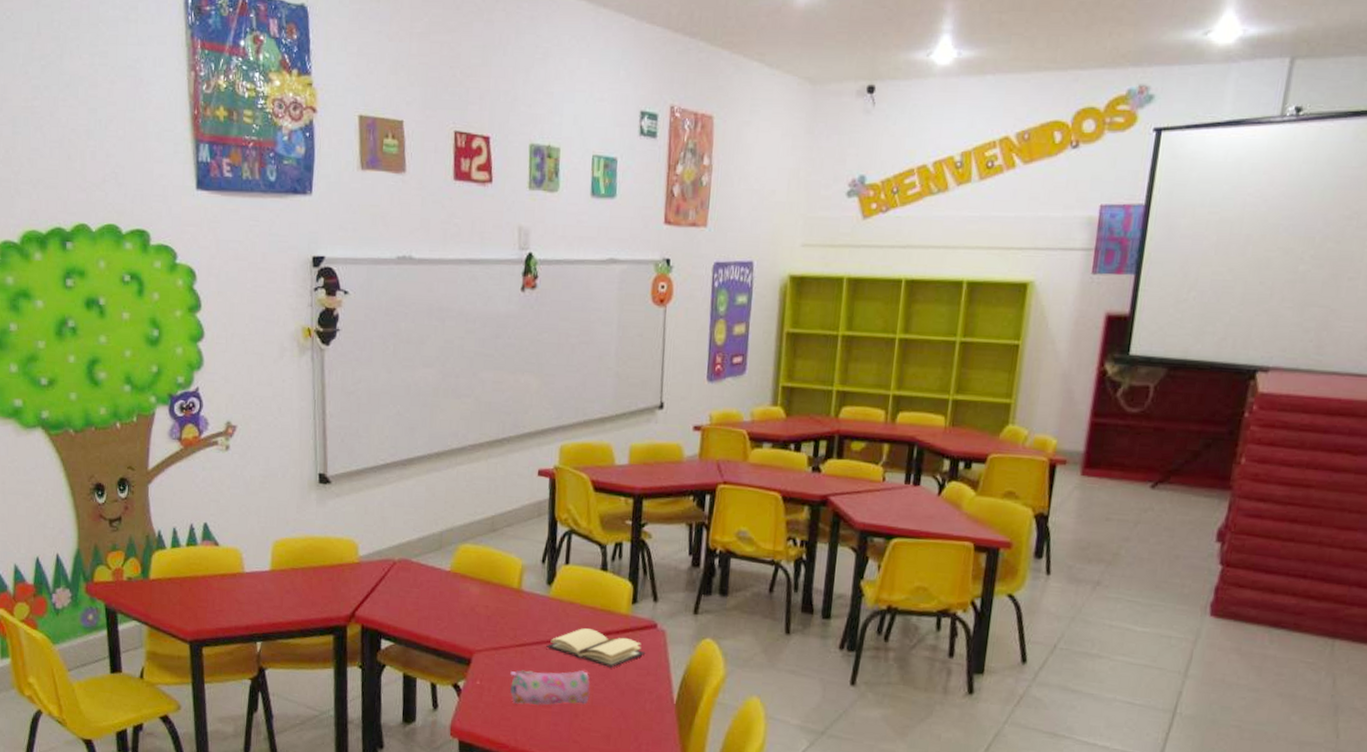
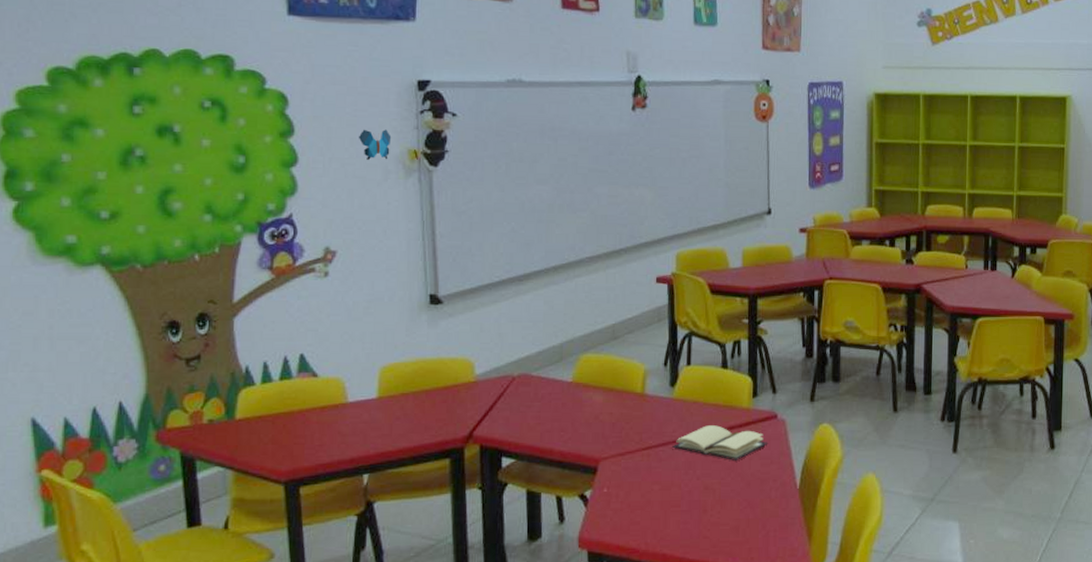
decorative butterfly: none [257,305,288,338] -> present [358,129,392,161]
pencil case: present [510,670,591,706] -> none [637,467,717,507]

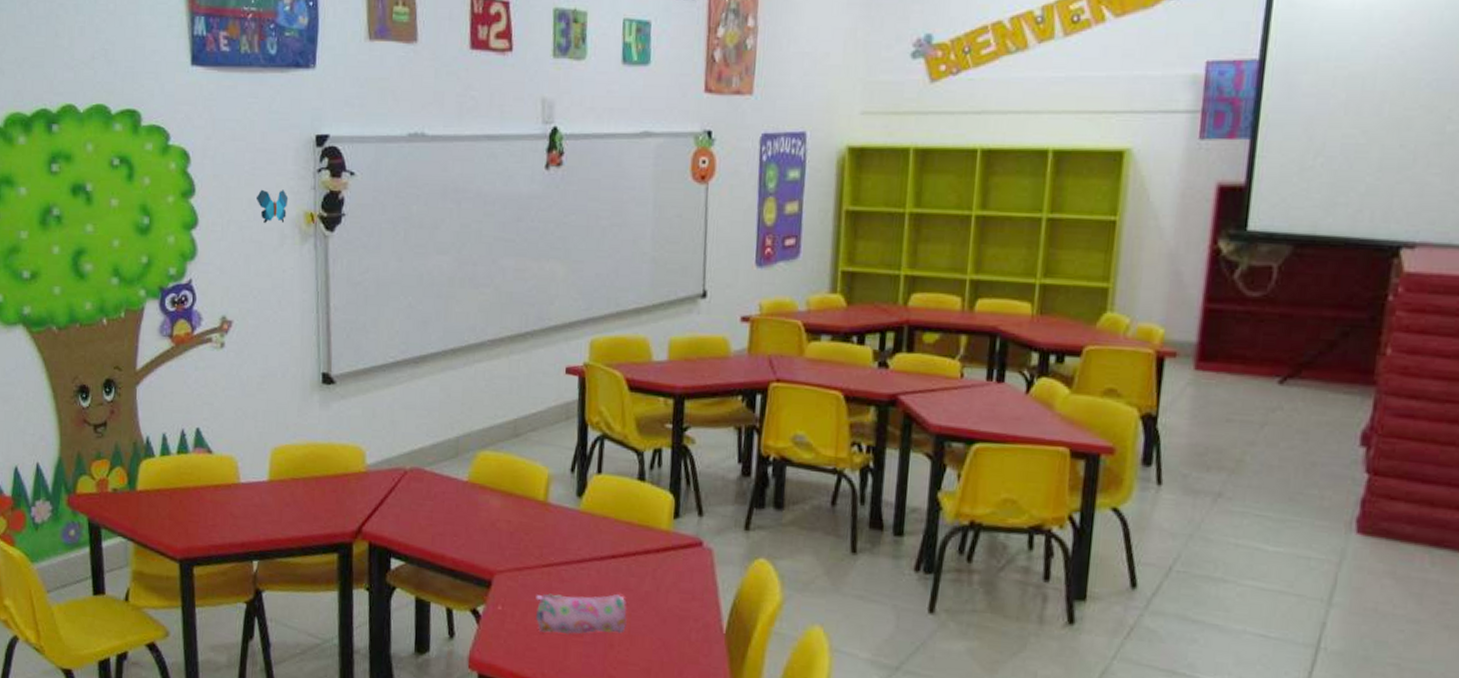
pencil case: none [637,467,717,507] -> present [536,593,627,635]
book: present [672,425,768,460] -> none [576,546,690,591]

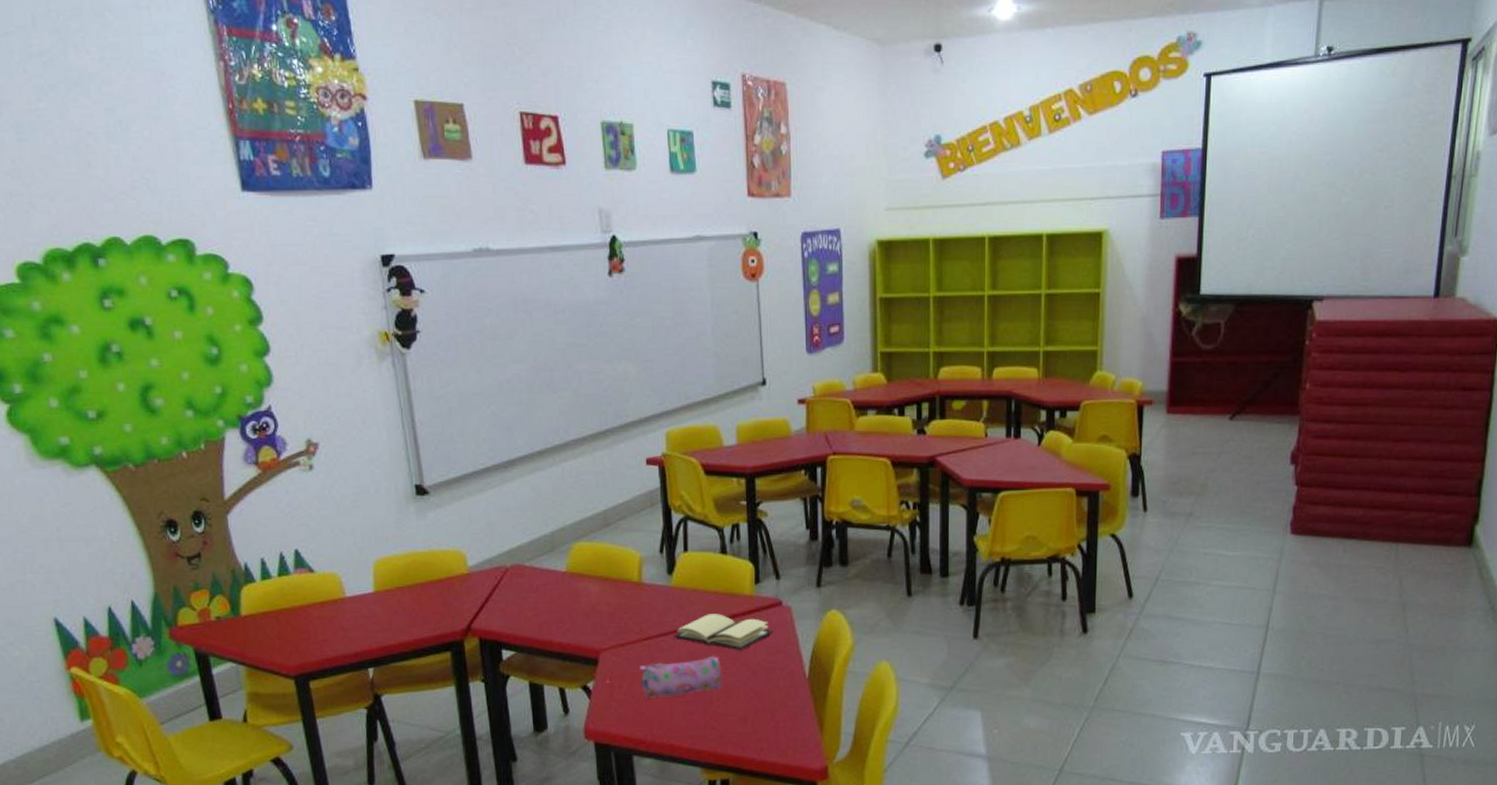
decorative butterfly: present [255,189,289,224] -> none [326,311,361,346]
book: none [576,546,690,591] -> present [673,614,774,650]

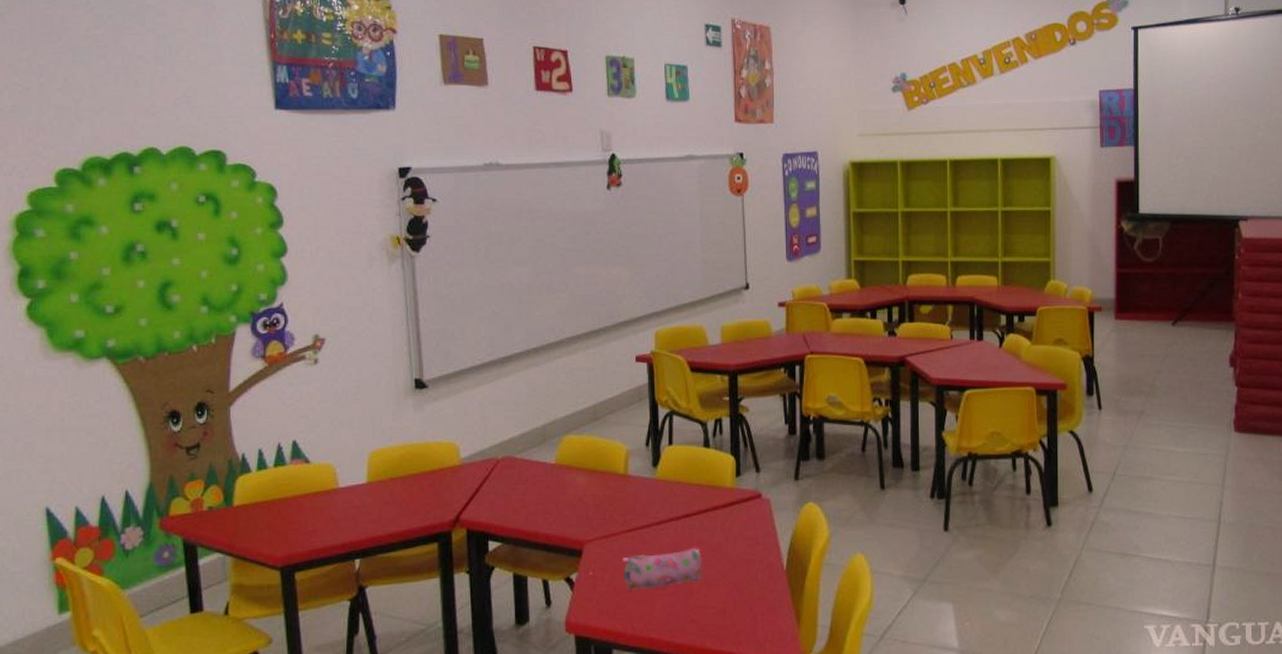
book: present [673,614,774,650] -> none [656,506,753,542]

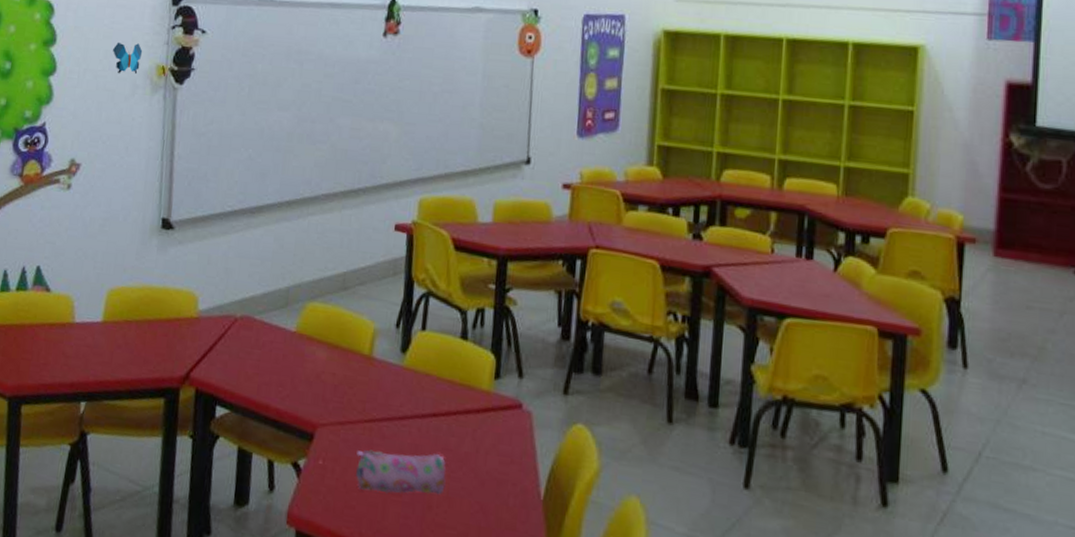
decorative butterfly: none [343,217,375,249] -> present [112,42,143,75]

